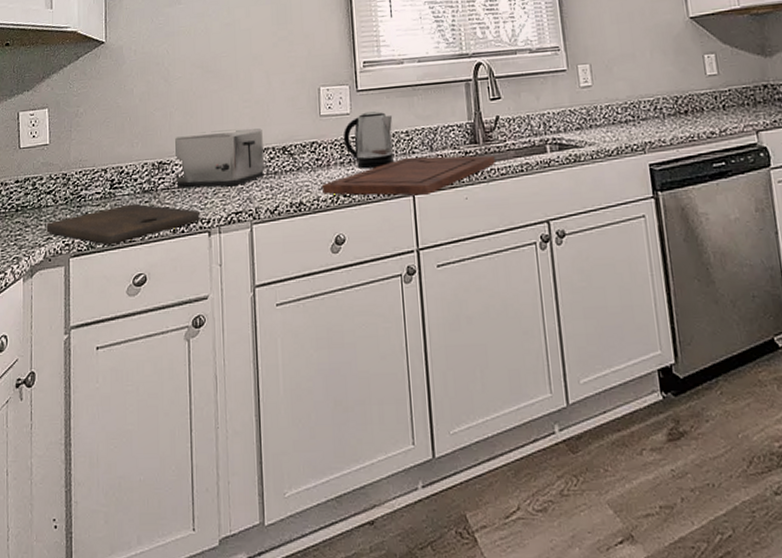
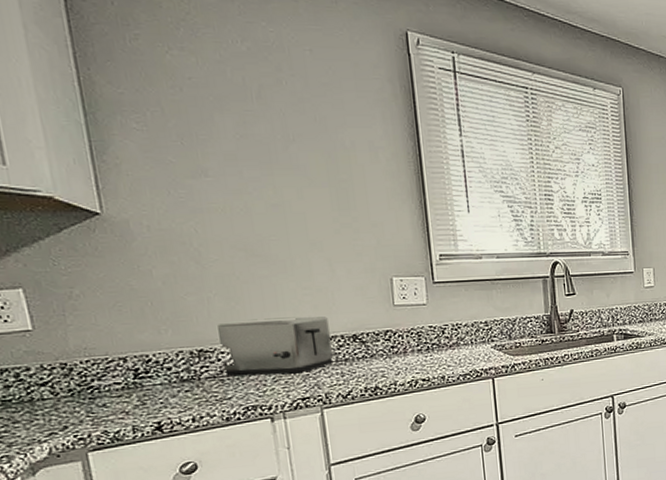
cutting board: present [46,203,200,245] -> none [45,393,259,437]
cutting board: present [322,155,495,196] -> none [399,343,569,379]
kettle: present [343,111,395,170] -> none [419,302,474,356]

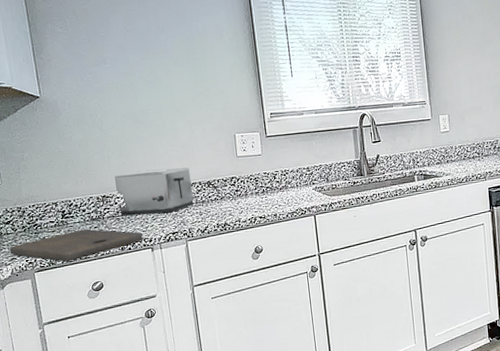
cutting board: none [45,393,259,437] -> present [9,229,143,262]

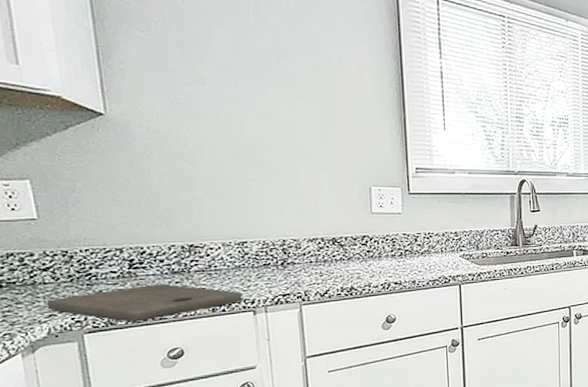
toaster: present [114,167,194,216] -> none [208,219,313,272]

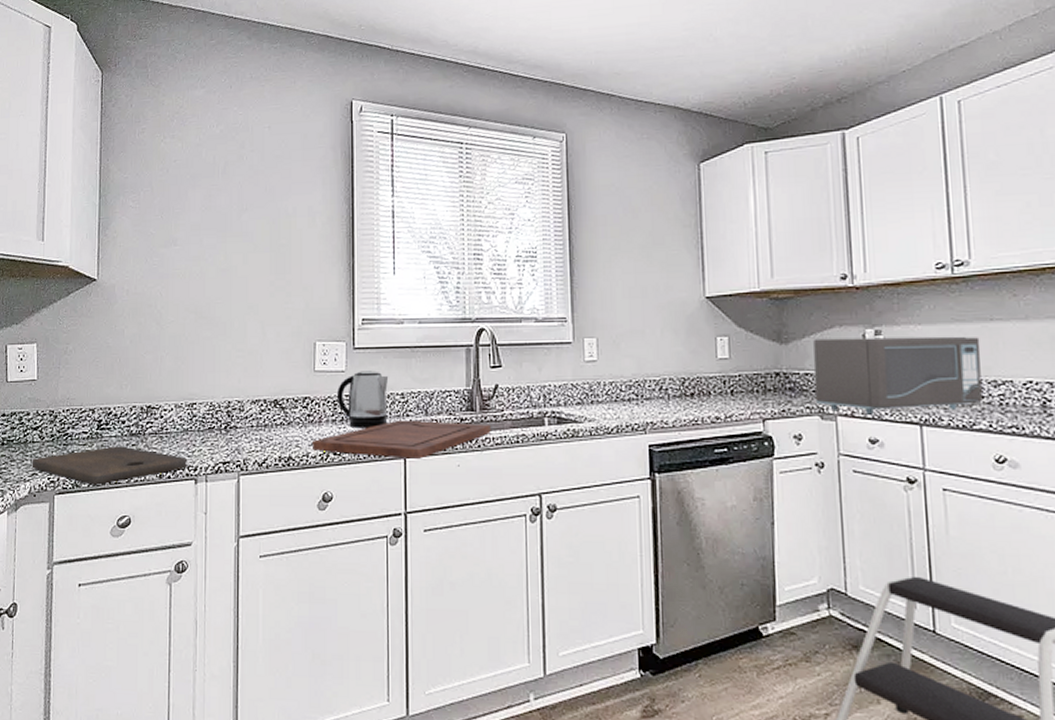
cutting board: none [373,253,531,285] -> present [312,419,491,459]
kettle: none [394,213,444,262] -> present [336,371,389,429]

